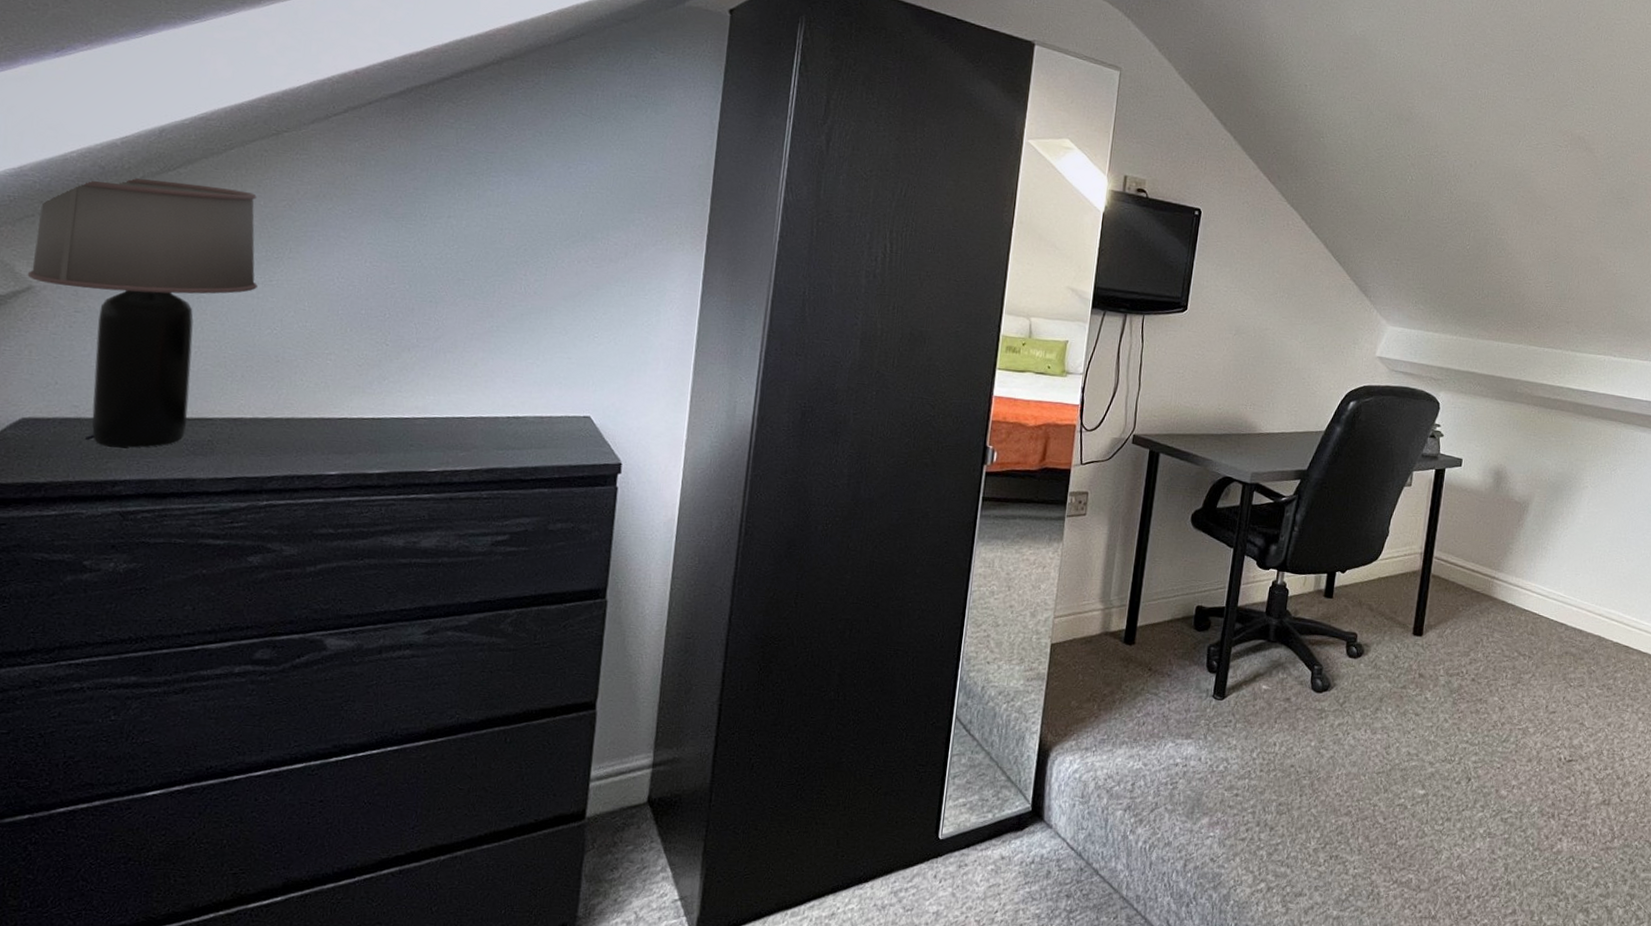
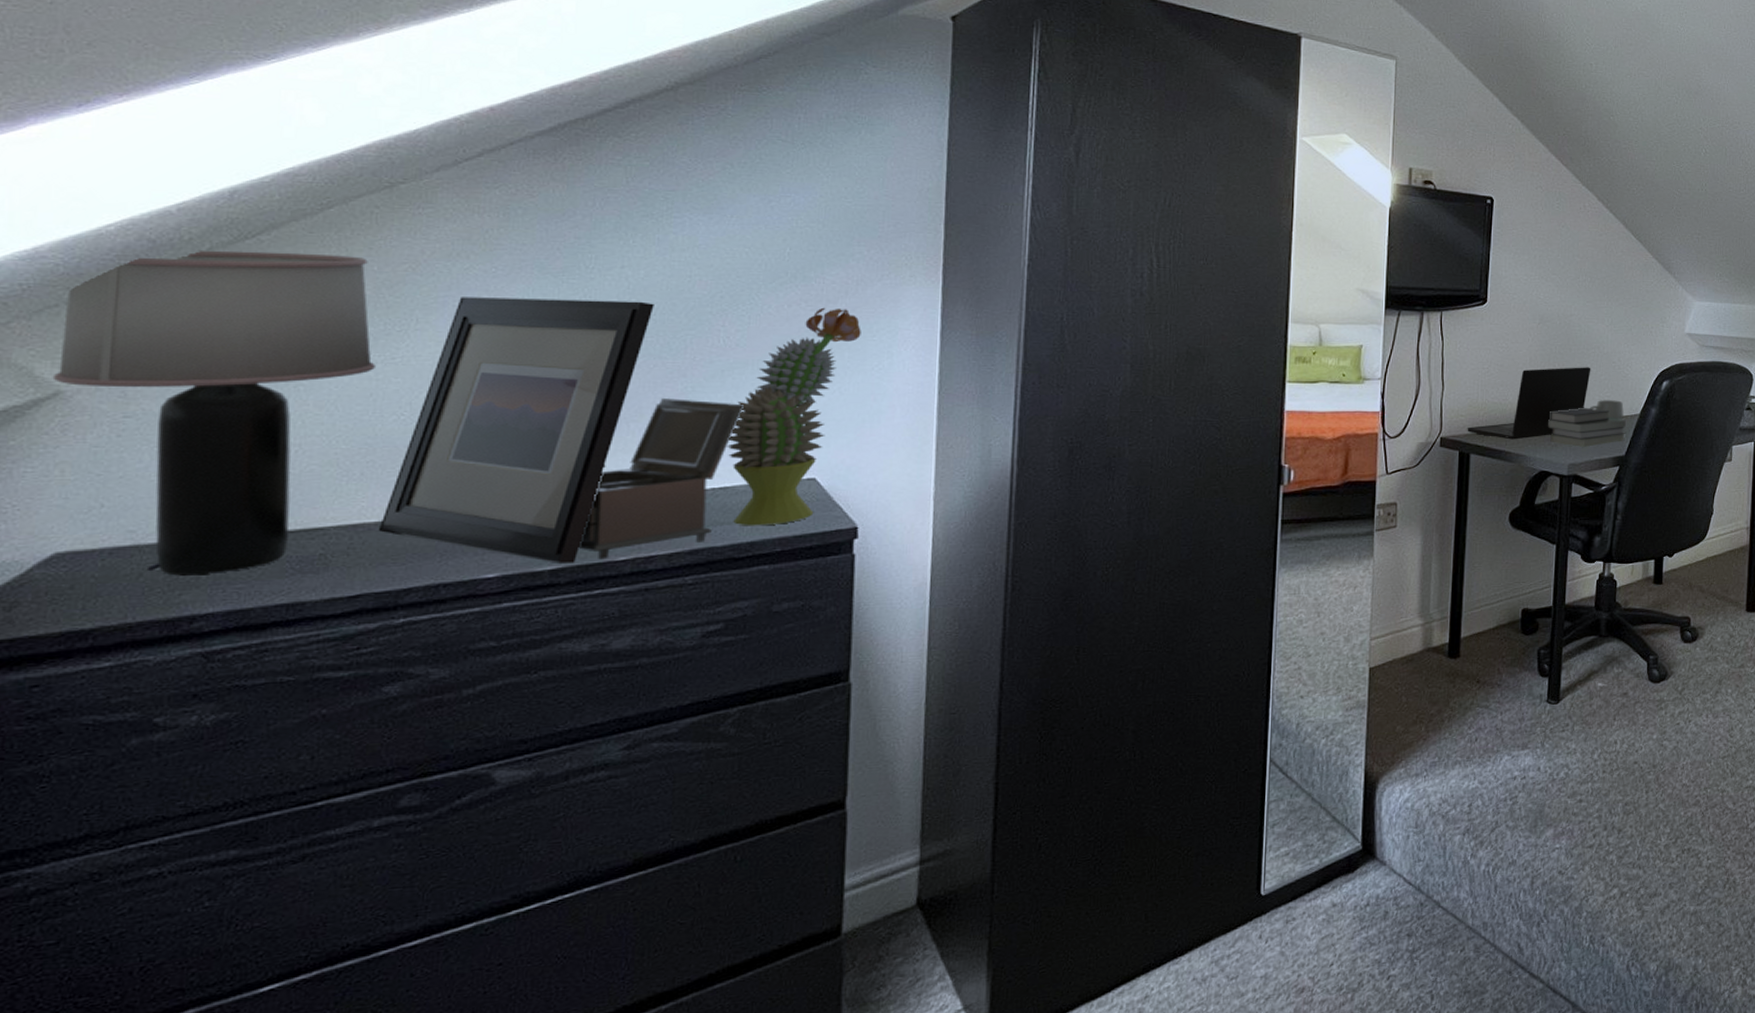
picture frame: none [251,233,472,470] -> present [378,297,654,564]
jewelry box: none [400,334,537,469] -> present [578,398,744,560]
decorative plant: none [521,265,636,454] -> present [727,307,861,526]
laptop: none [1158,378,1281,445] -> present [1467,367,1591,440]
books: none [1235,419,1311,458] -> present [1548,407,1626,447]
mug: none [1276,414,1310,435] -> present [1589,400,1624,420]

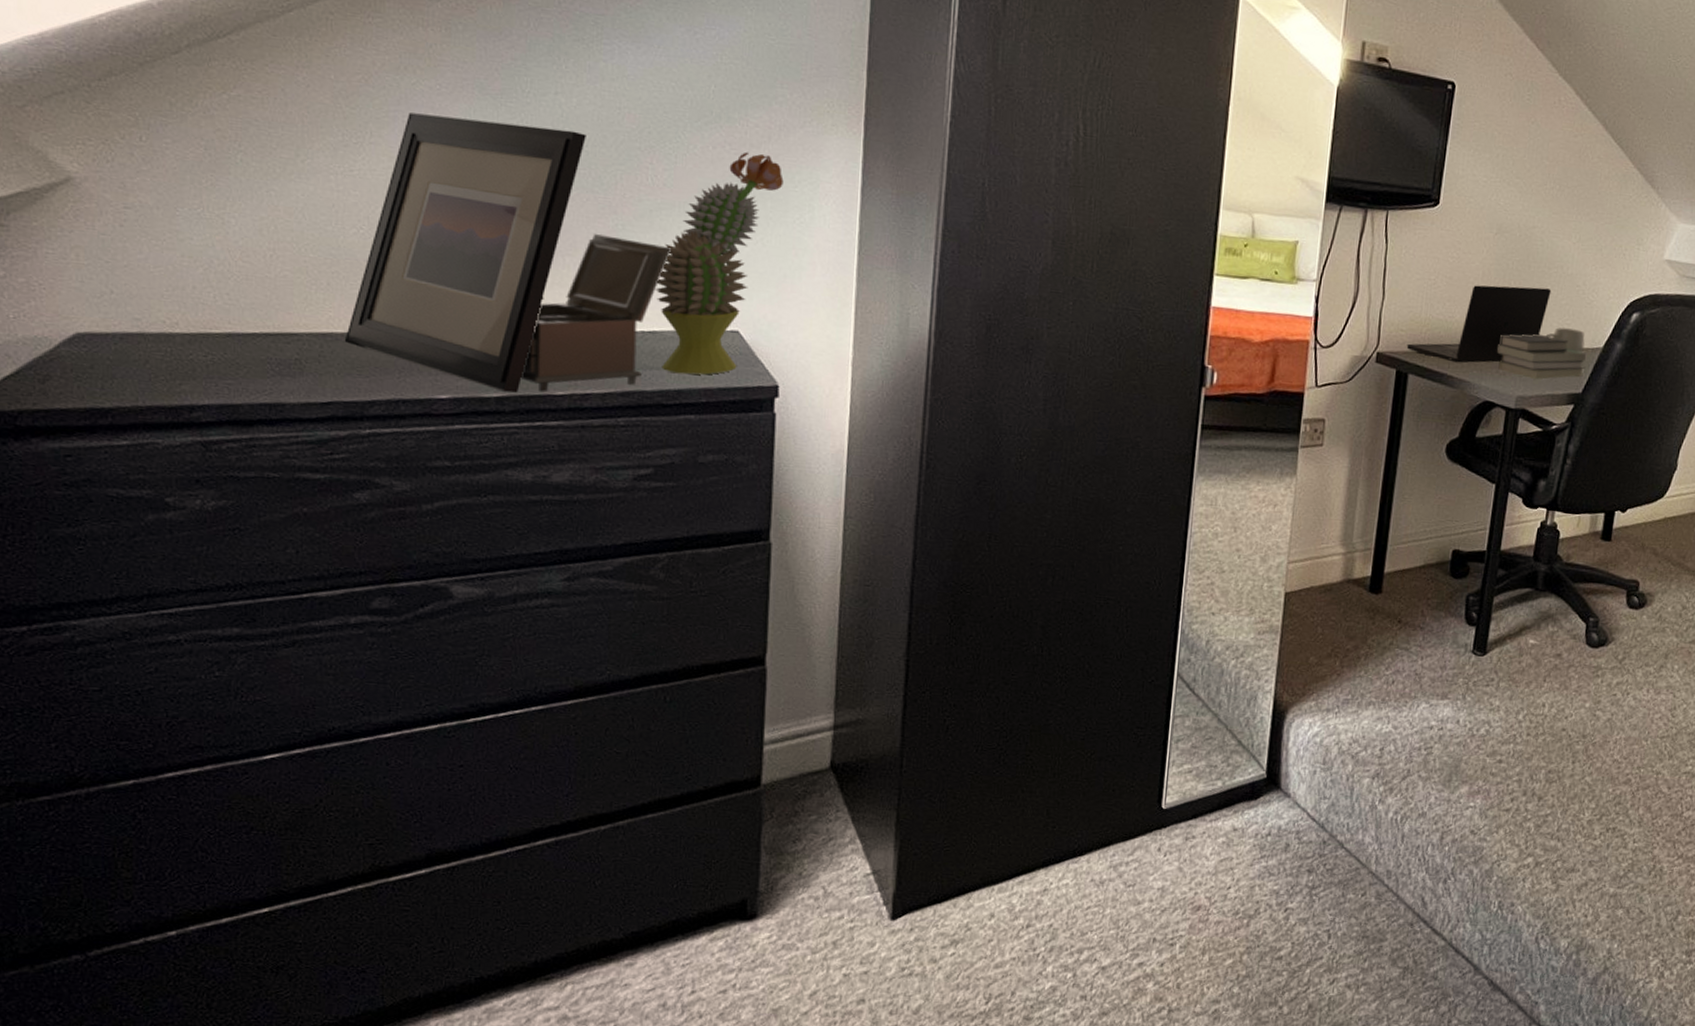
table lamp: present [52,250,375,576] -> none [63,47,336,368]

